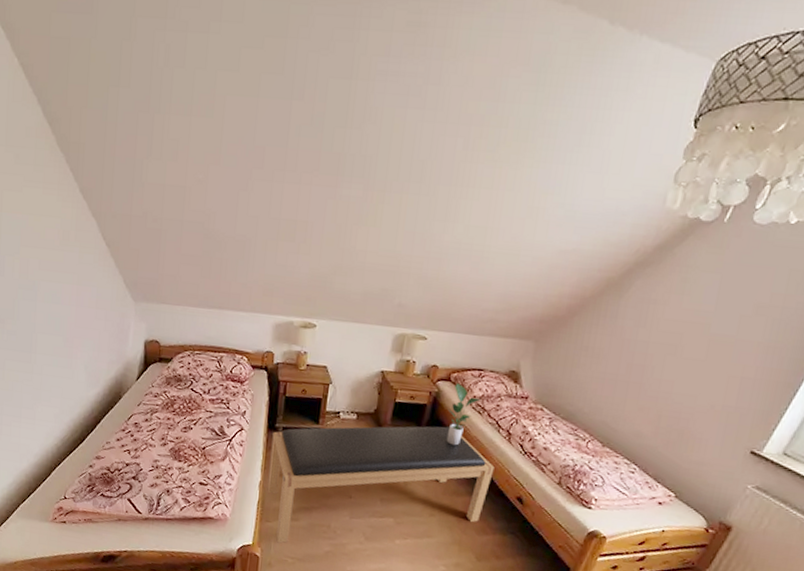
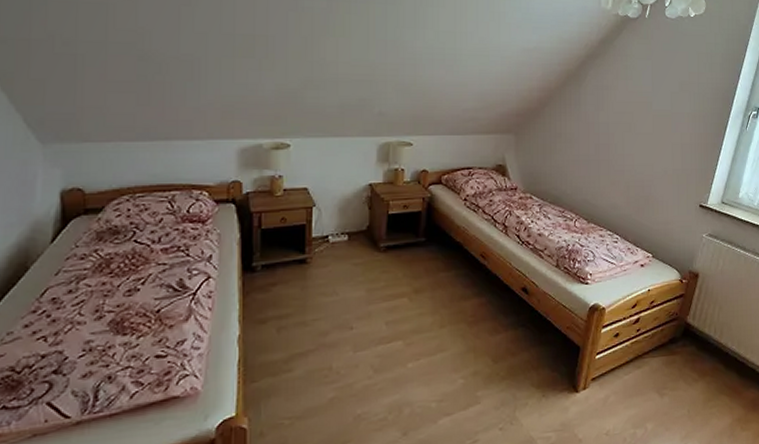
bench: present [267,426,495,544] -> none [249,230,497,405]
potted plant: present [446,382,481,446] -> none [443,184,474,249]

